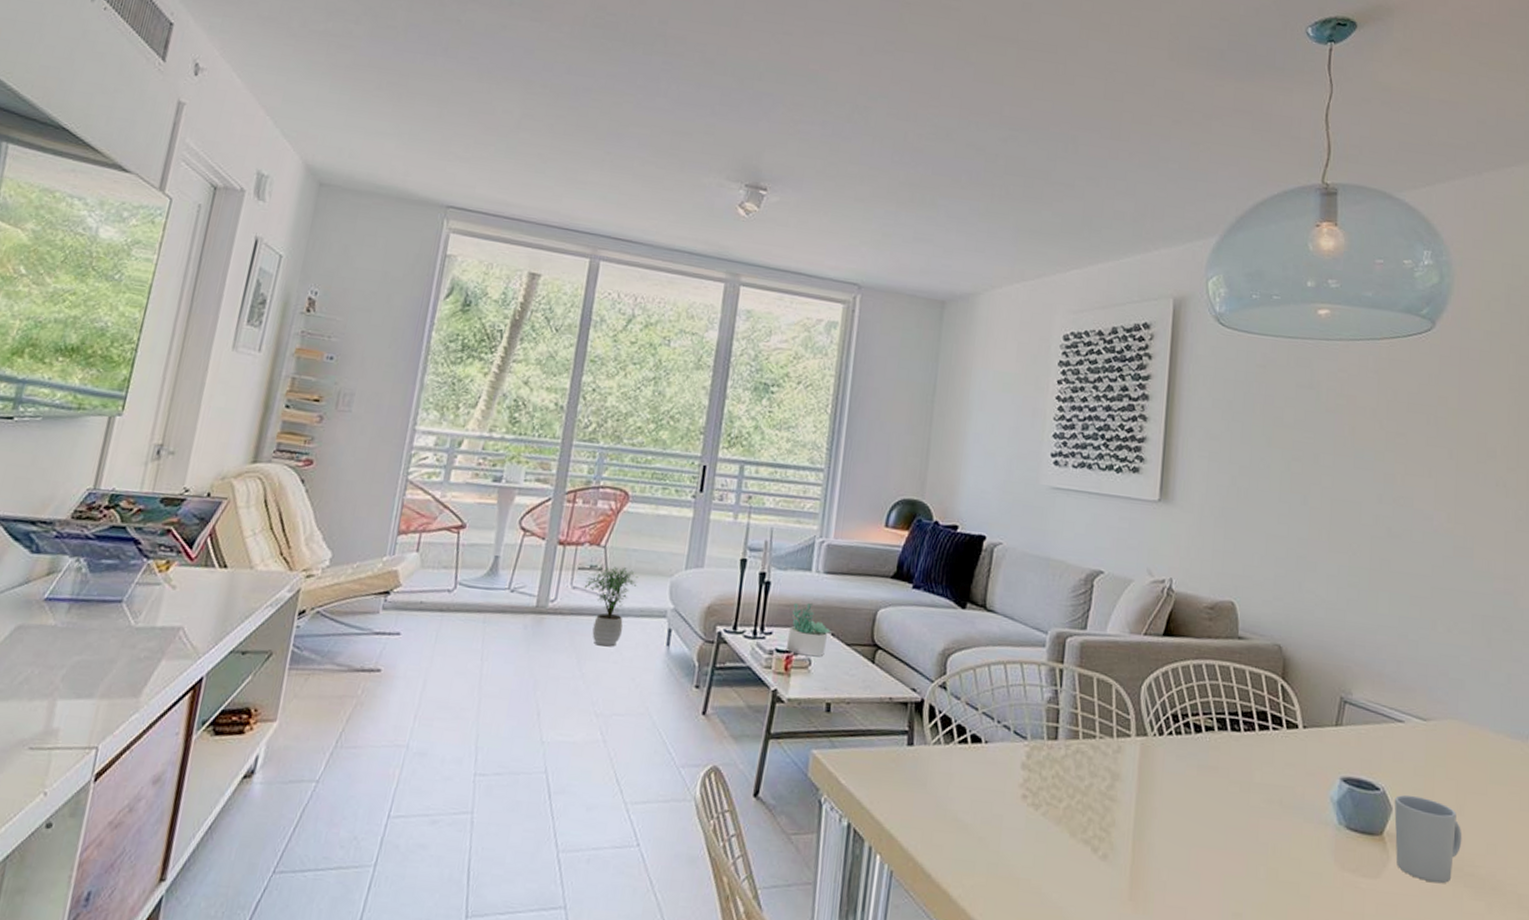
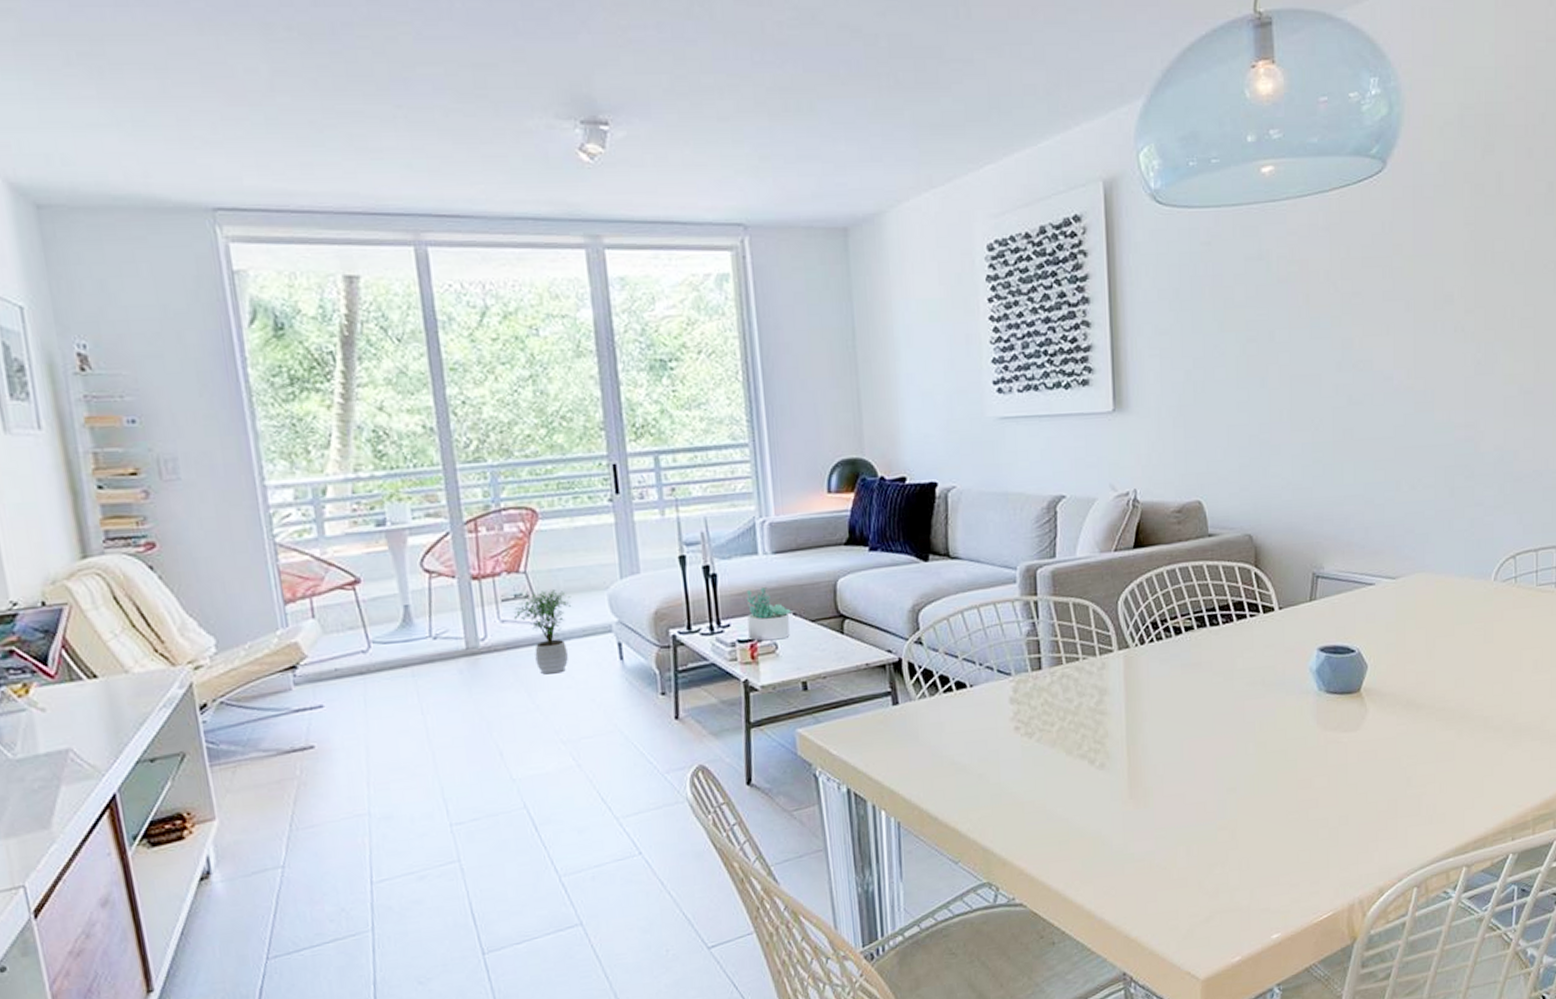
mug: present [1394,794,1462,884] -> none [1370,650,1433,724]

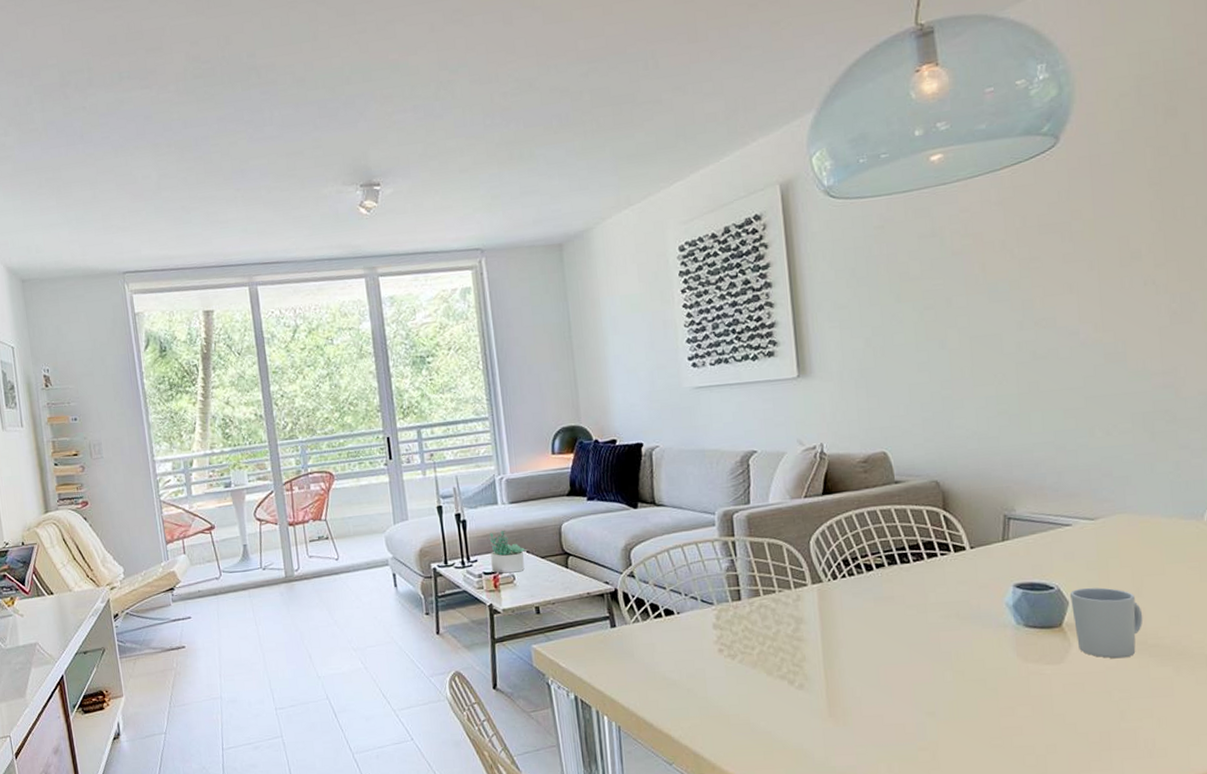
potted plant: present [513,590,572,675] -> none [318,533,359,597]
mug: none [1370,650,1433,724] -> present [1070,587,1143,659]

